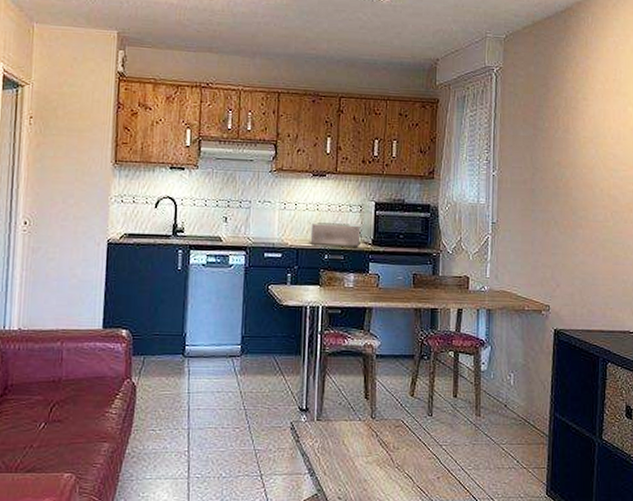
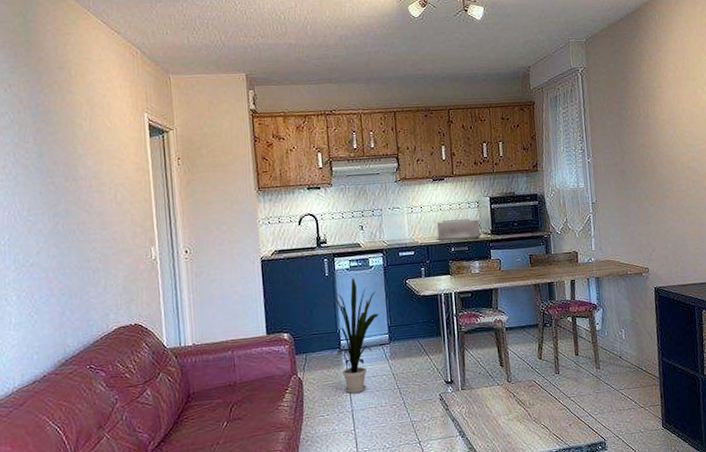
house plant: none [167,276,233,410] -> present [319,278,379,394]

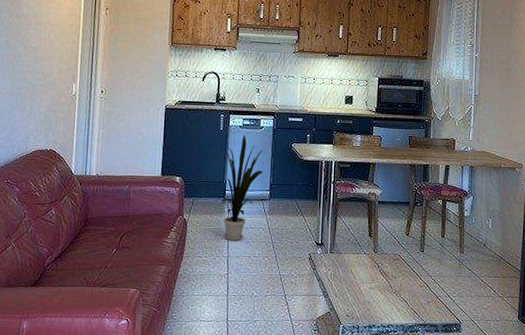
toaster: present [435,218,481,241] -> none [324,93,368,115]

